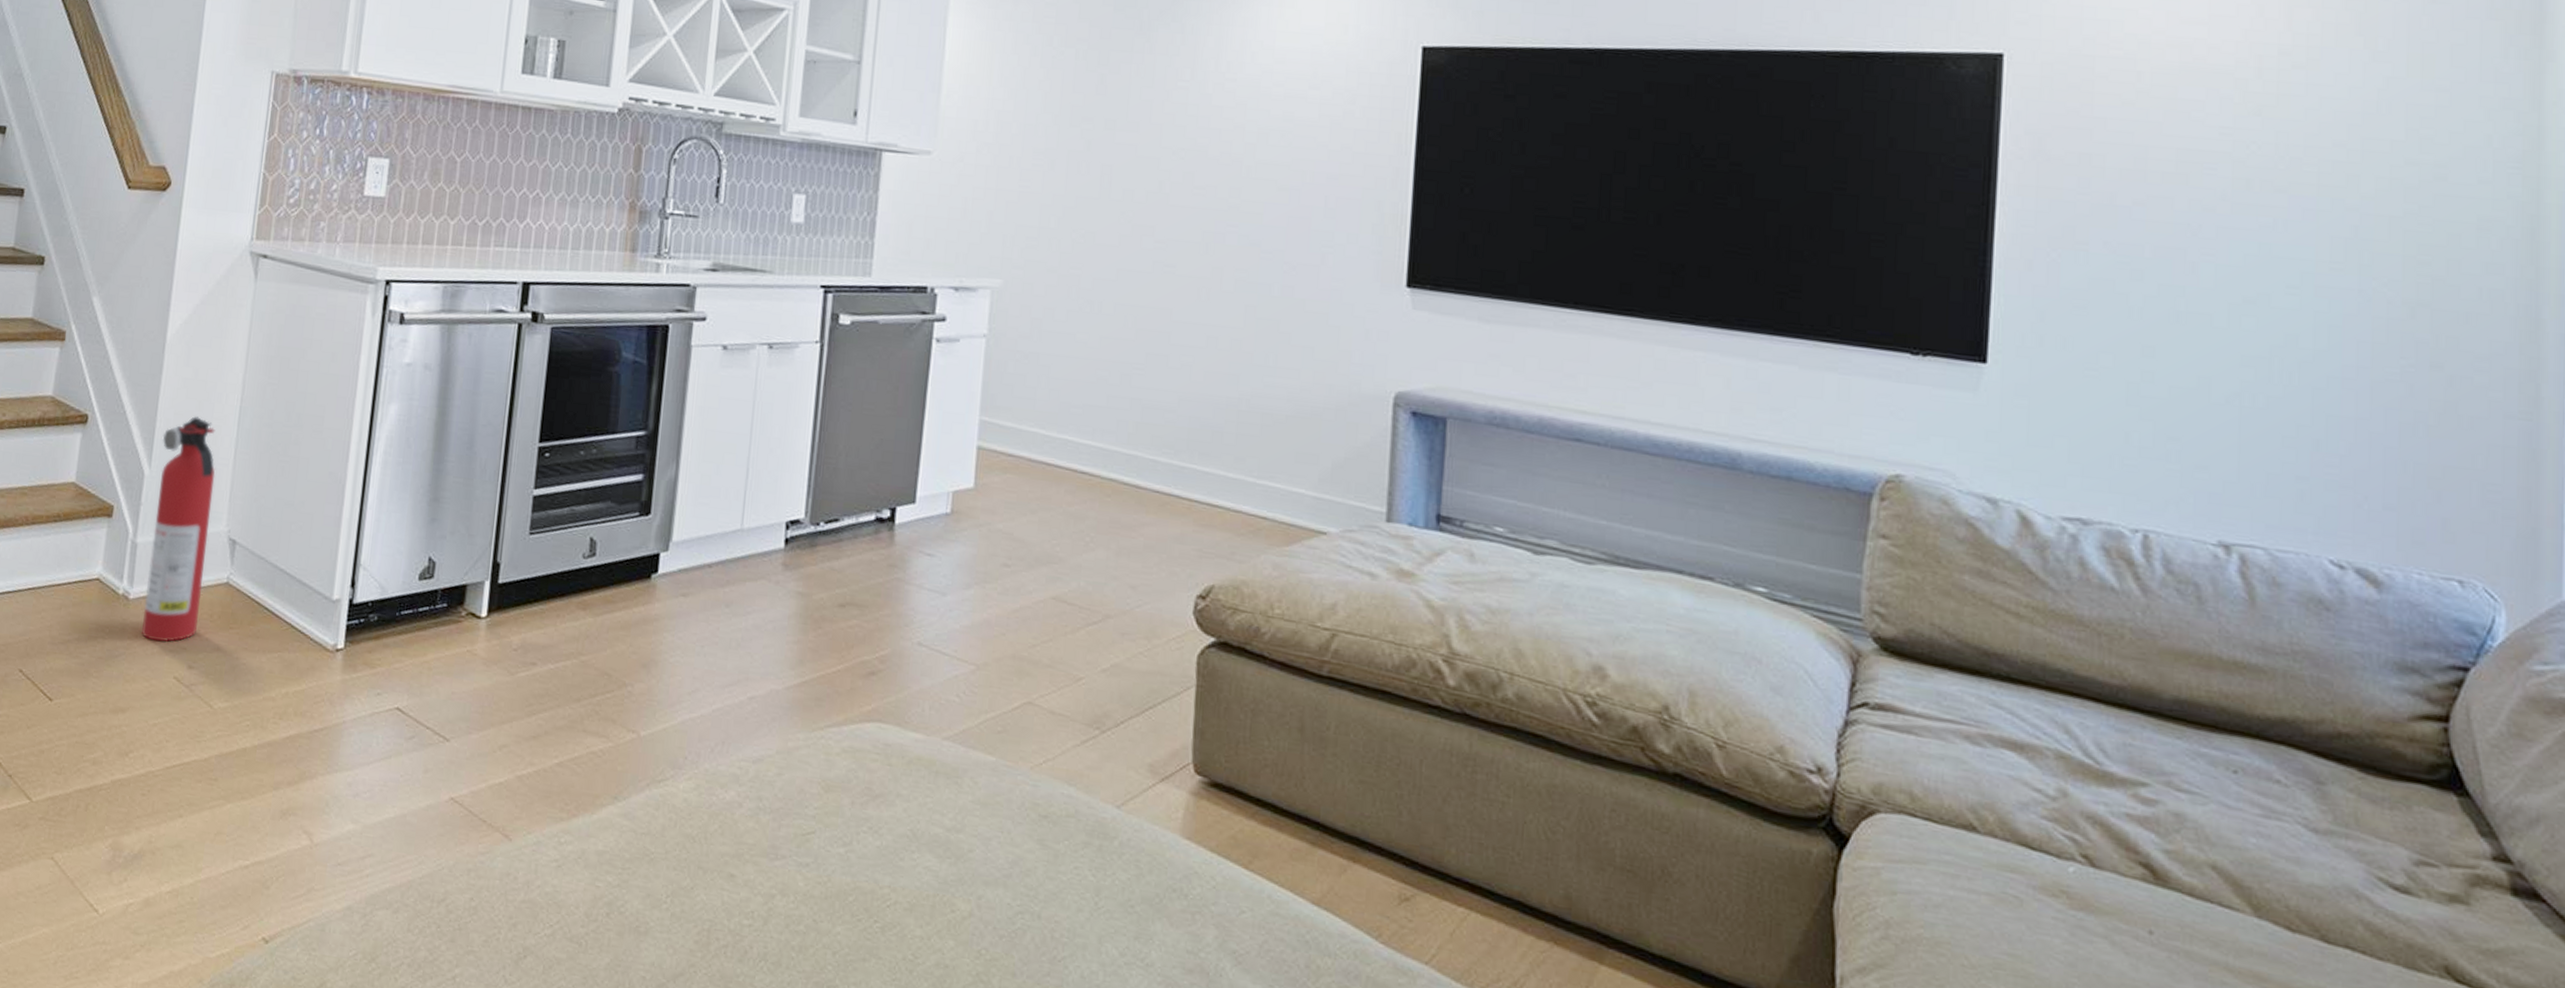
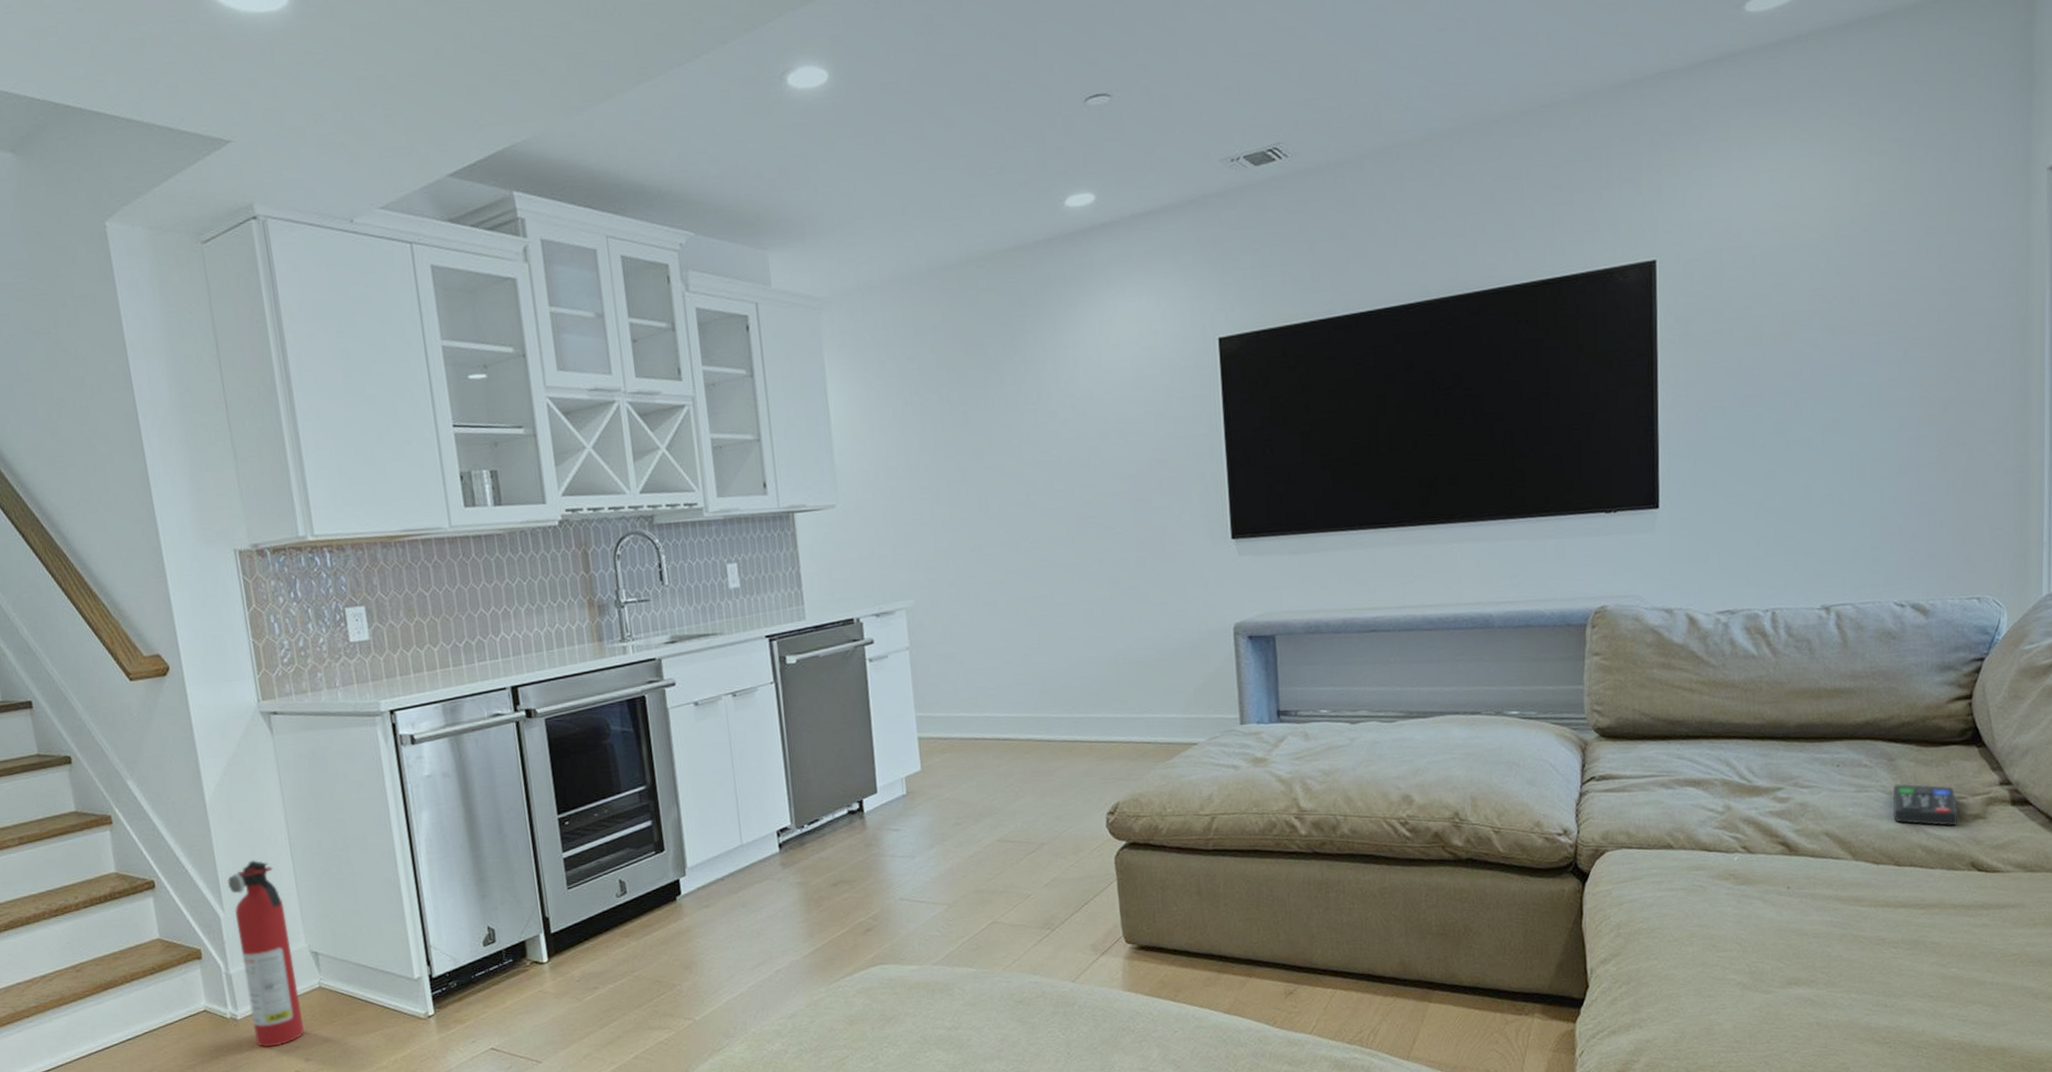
remote control: none [2320,820,2425,904] -> present [1893,783,1958,826]

